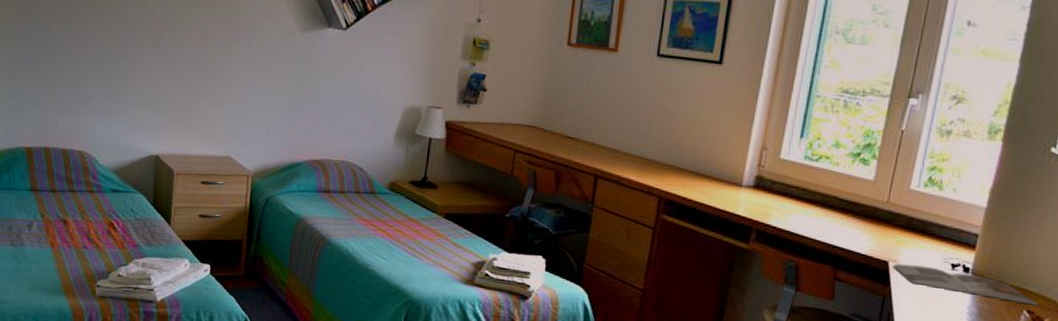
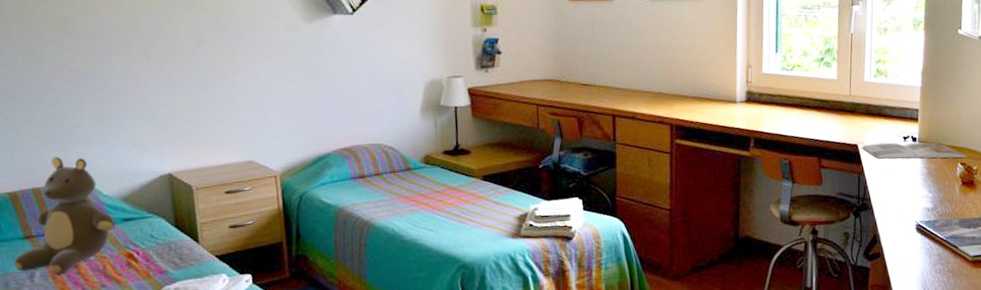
teddy bear: none [19,122,105,229] -> present [14,156,116,275]

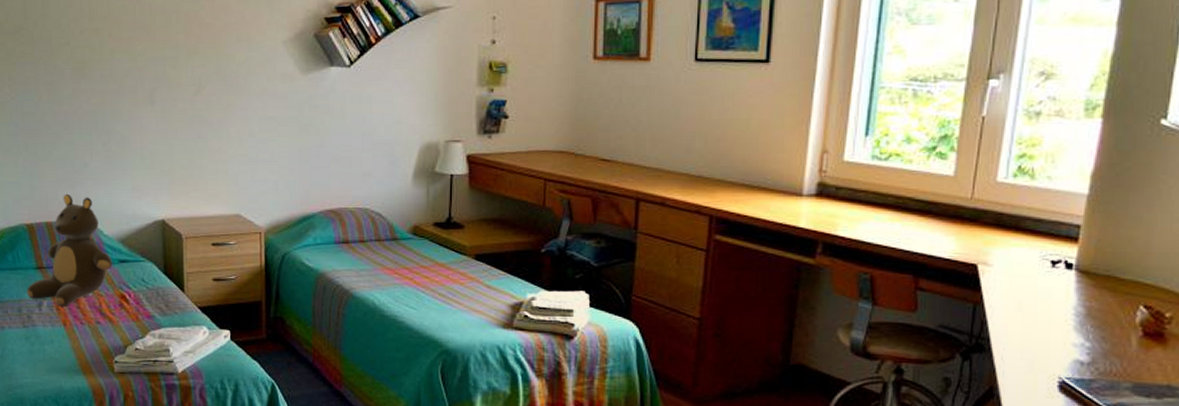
magazine: present [861,142,968,159] -> none [982,265,1158,299]

